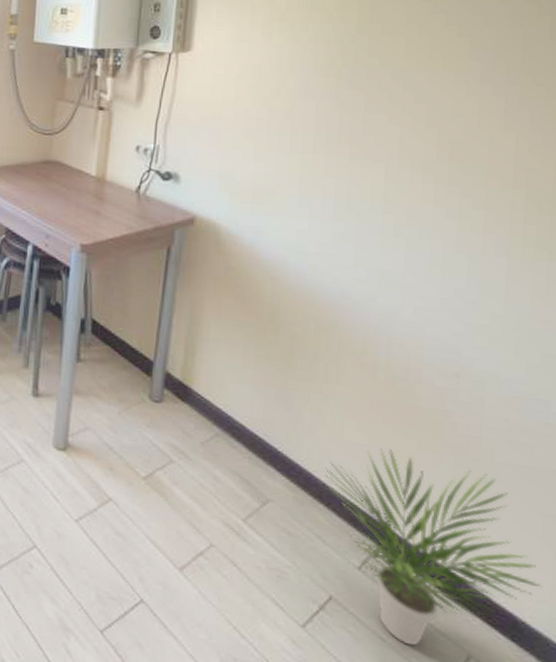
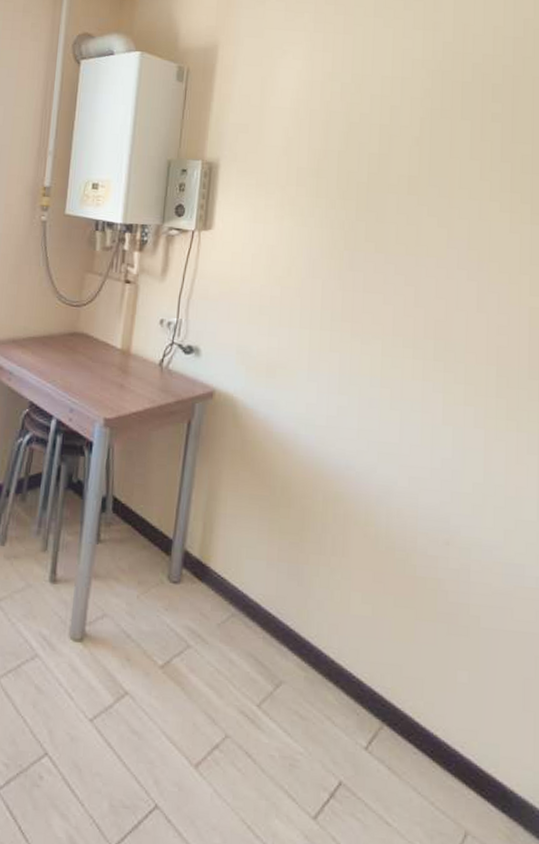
potted plant: present [325,448,543,646] -> none [333,620,526,828]

